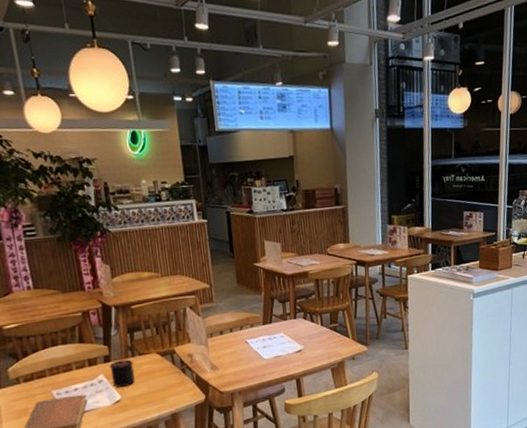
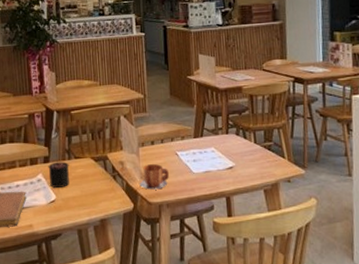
mug: none [210,353,240,380] -> present [139,164,169,190]

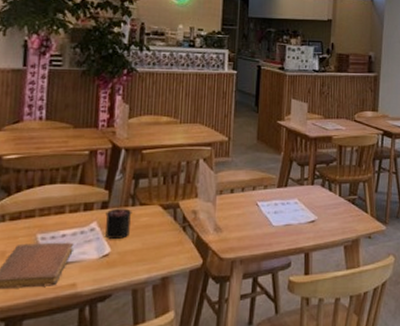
mug: present [139,164,169,190] -> none [212,215,246,244]

